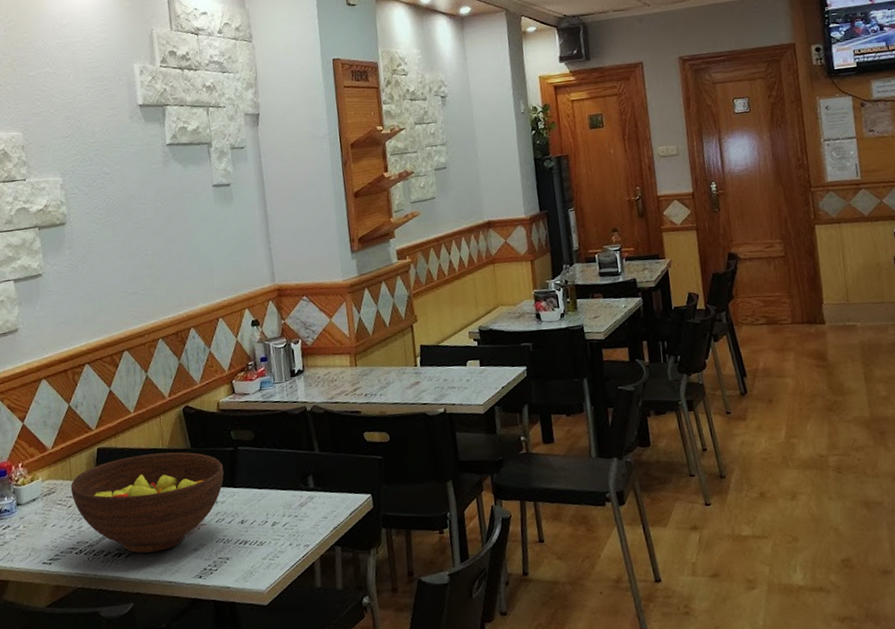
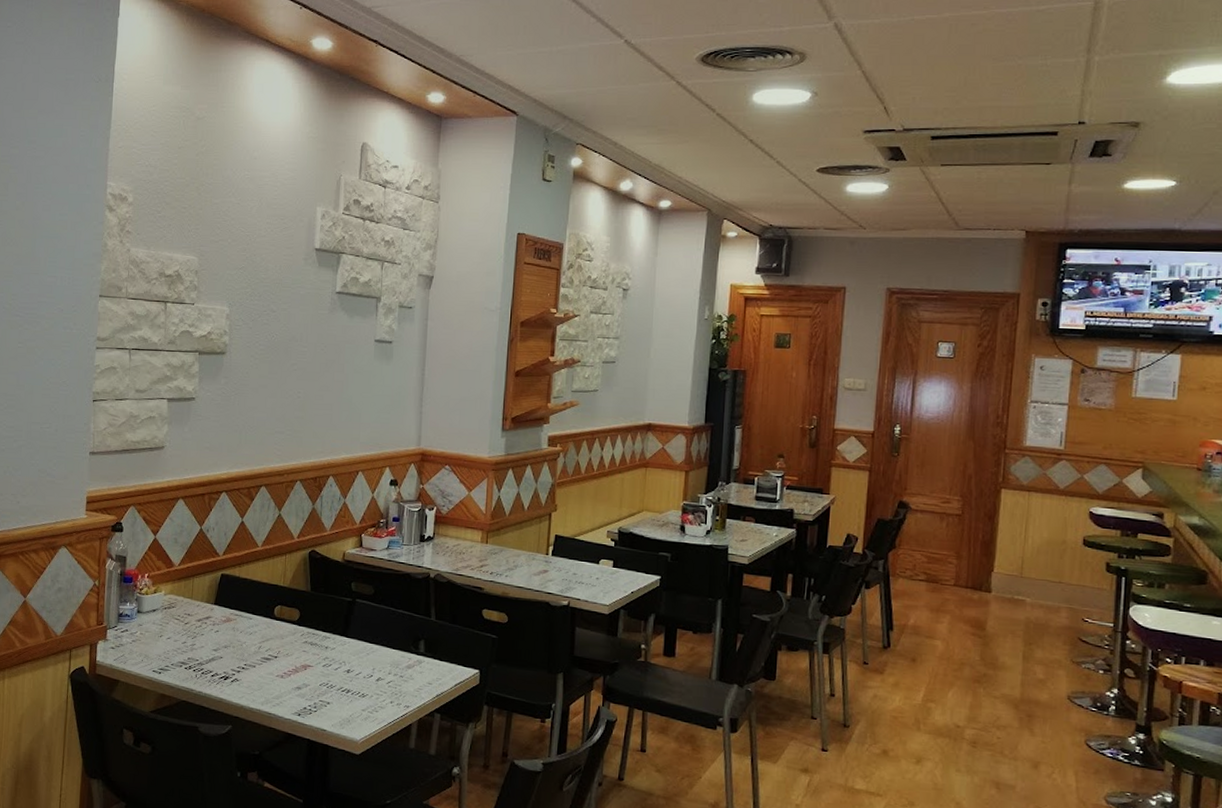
fruit bowl: present [70,452,224,554] -> none [190,588,338,683]

